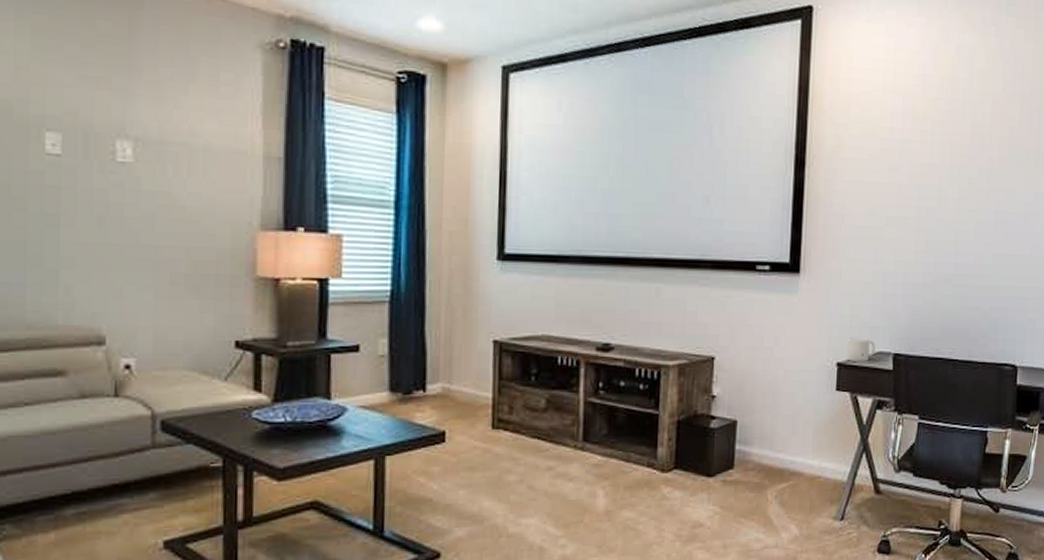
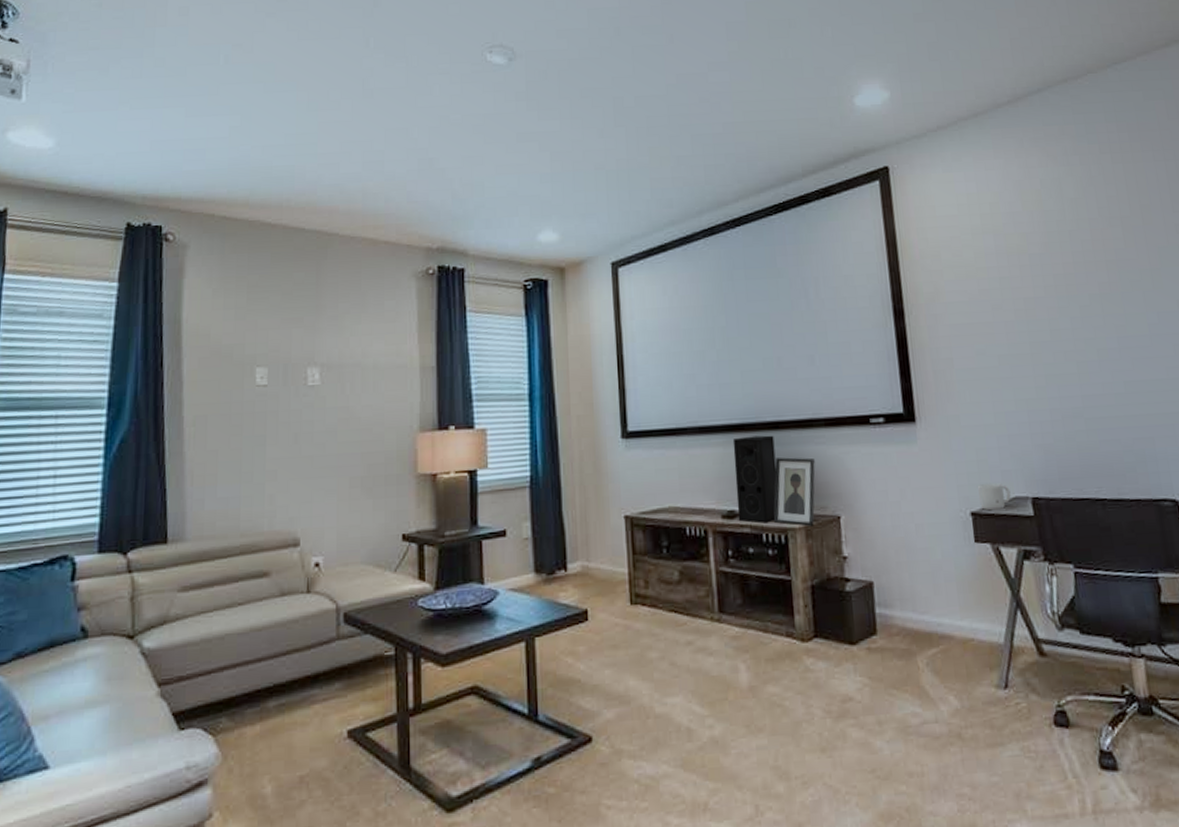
speaker: none [612,271,659,360] -> present [732,435,777,525]
picture frame: none [648,295,697,365] -> present [773,457,816,527]

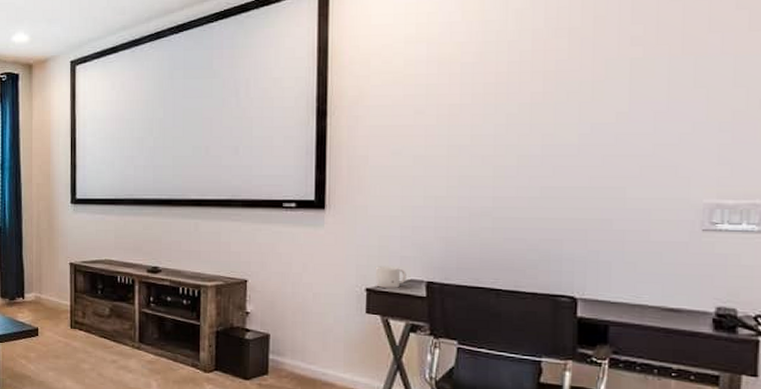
speaker: present [732,435,777,525] -> none [160,210,196,281]
picture frame: present [773,457,816,527] -> none [189,229,230,286]

